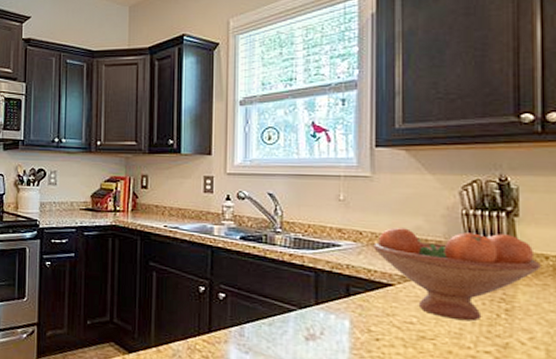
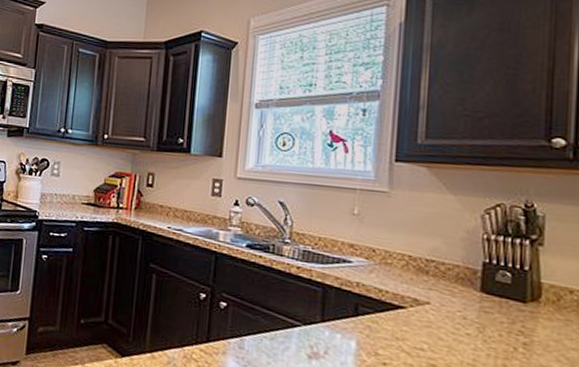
fruit bowl: present [373,228,541,322] -> none [386,247,564,353]

